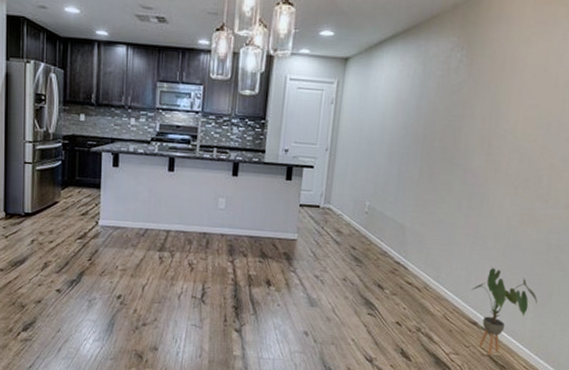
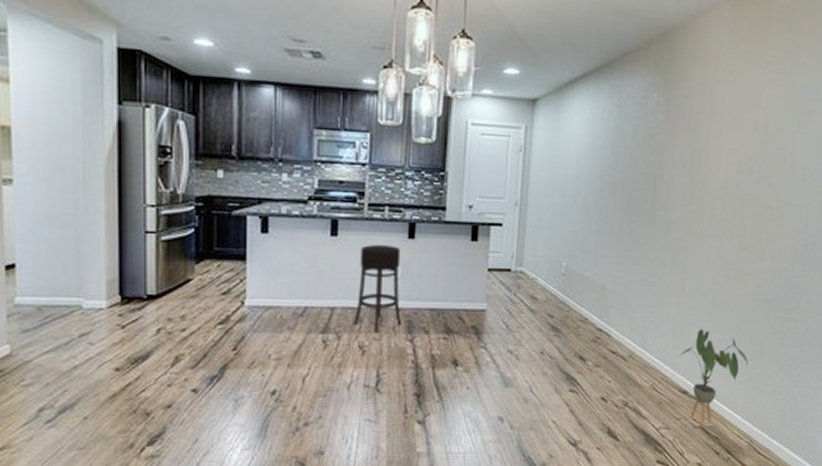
bar stool: none [184,179,226,254] -> present [353,244,402,334]

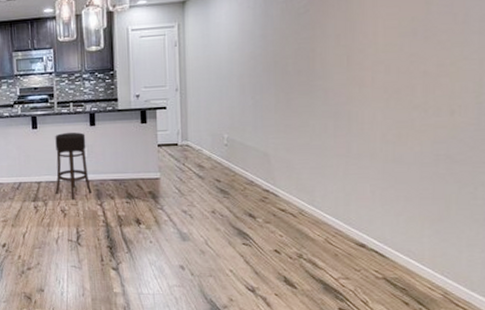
house plant: present [679,329,748,427] -> none [352,186,433,278]

